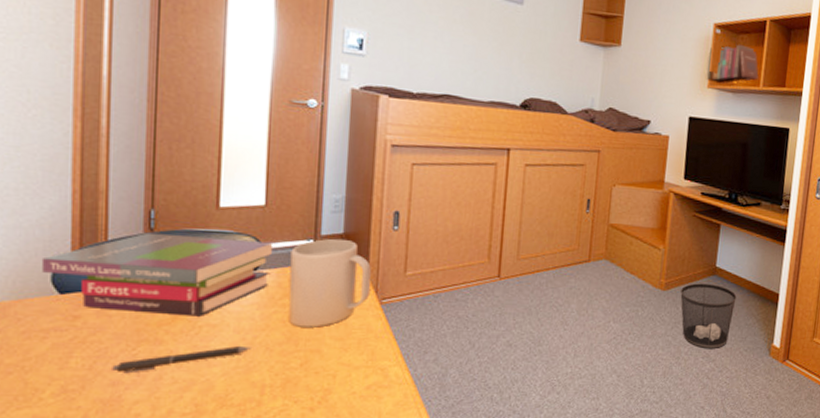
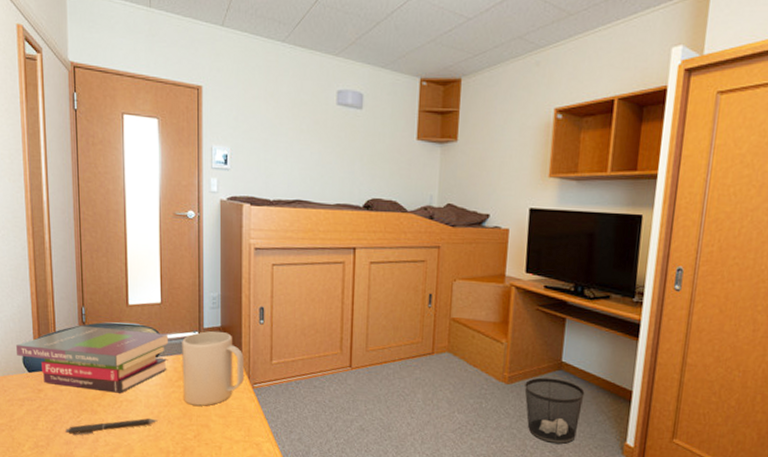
books: present [704,44,759,84] -> none [545,128,606,171]

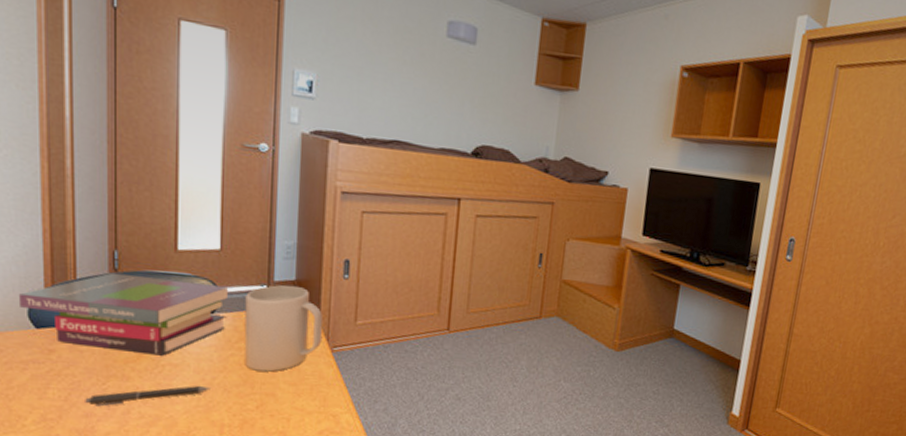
waste bin: present [524,377,585,445] -> none [634,345,695,415]

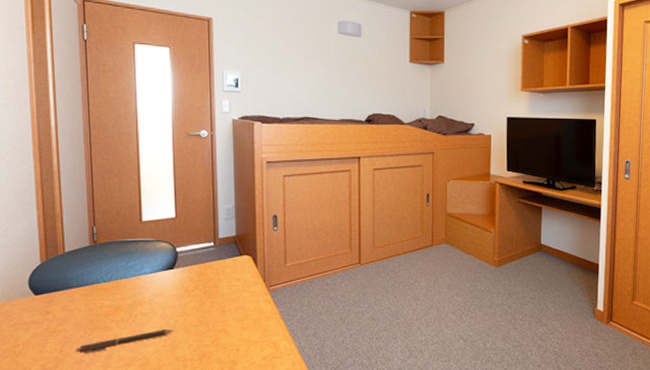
books: present [18,272,229,356] -> none [20,244,184,308]
mug: present [243,285,323,372] -> none [197,240,260,312]

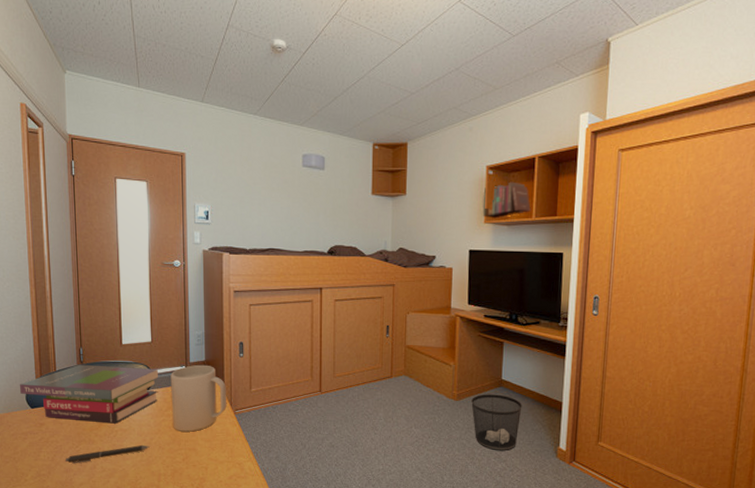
books: none [20,244,184,308] -> present [19,364,159,424]
mug: none [197,240,260,312] -> present [170,364,227,432]
waste bin: none [512,259,561,315] -> present [471,394,522,451]
books: none [518,51,565,86] -> present [481,181,531,218]

